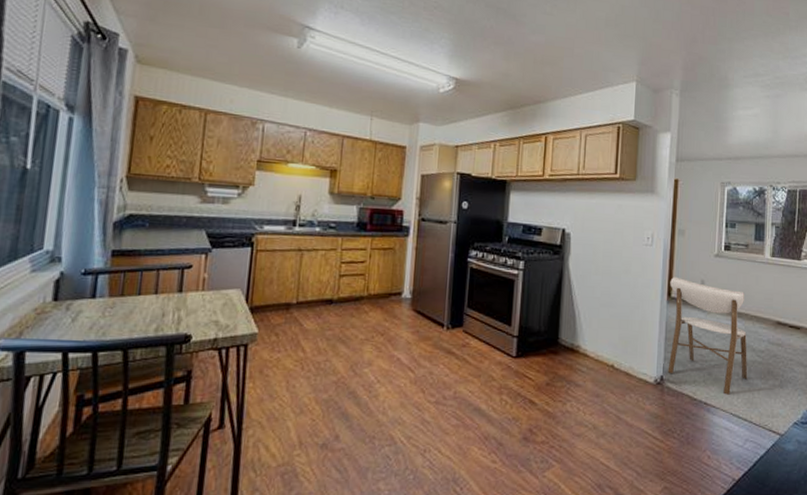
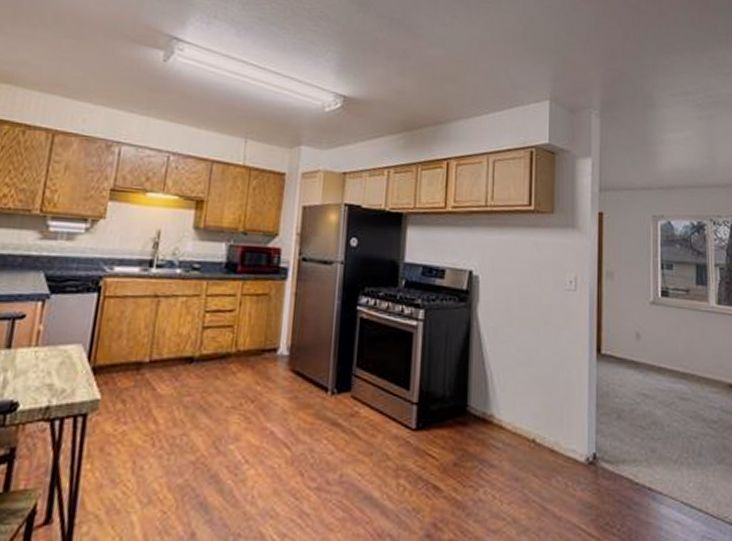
dining chair: present [667,276,748,395] -> none [599,328,699,478]

